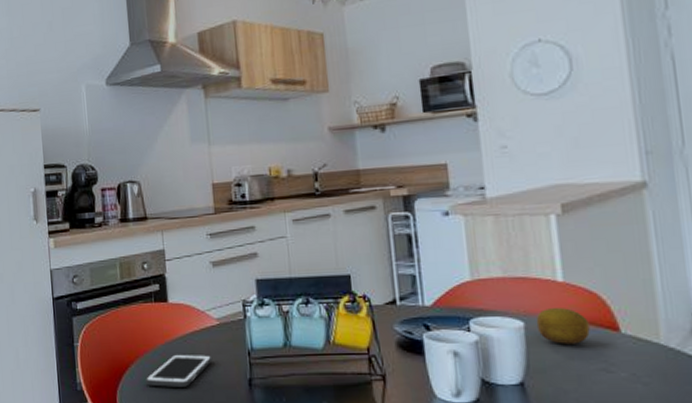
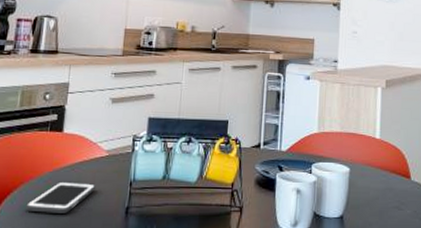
fruit: present [536,308,590,344] -> none [357,159,392,187]

